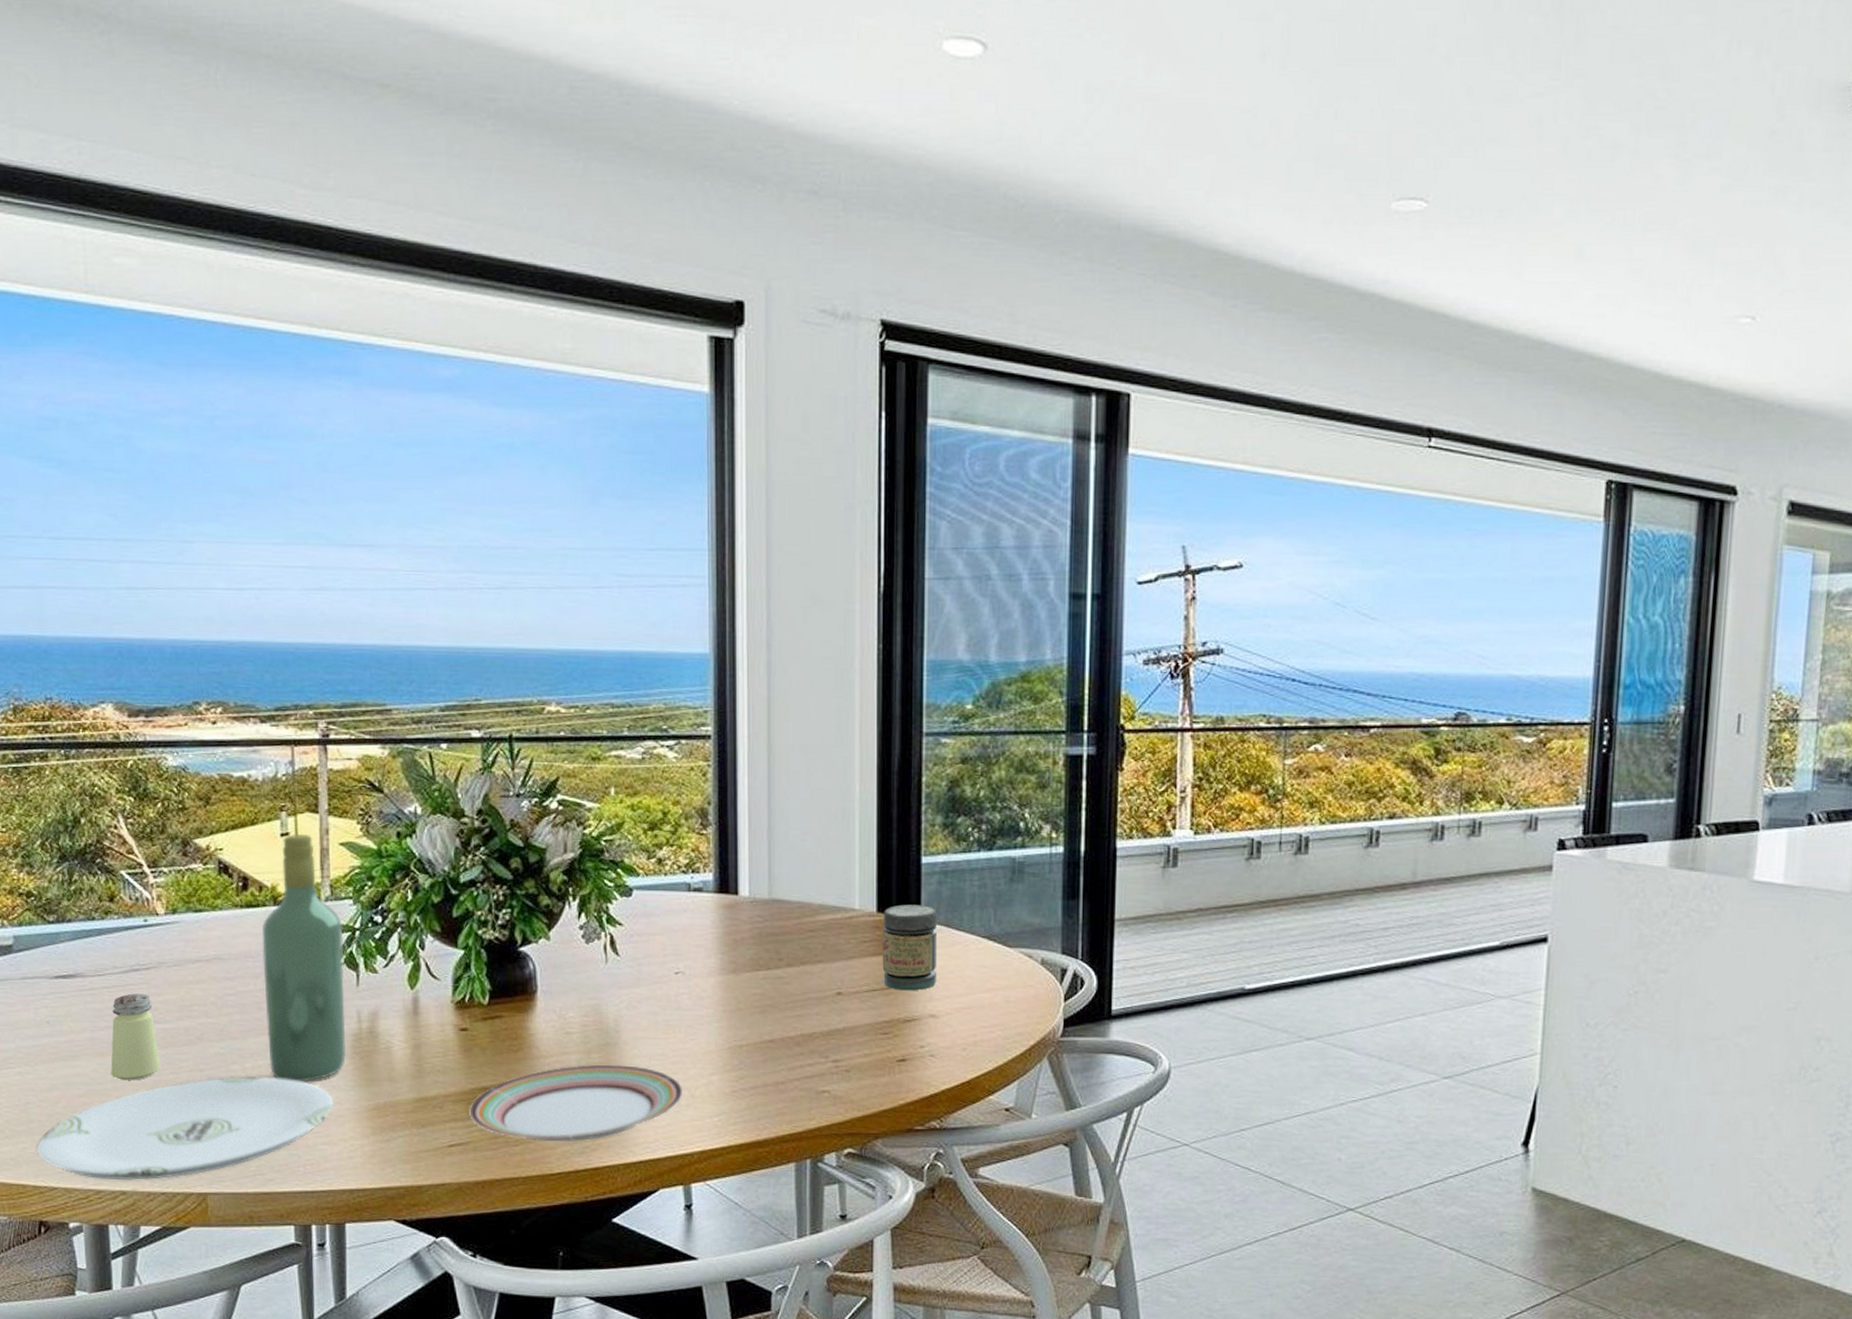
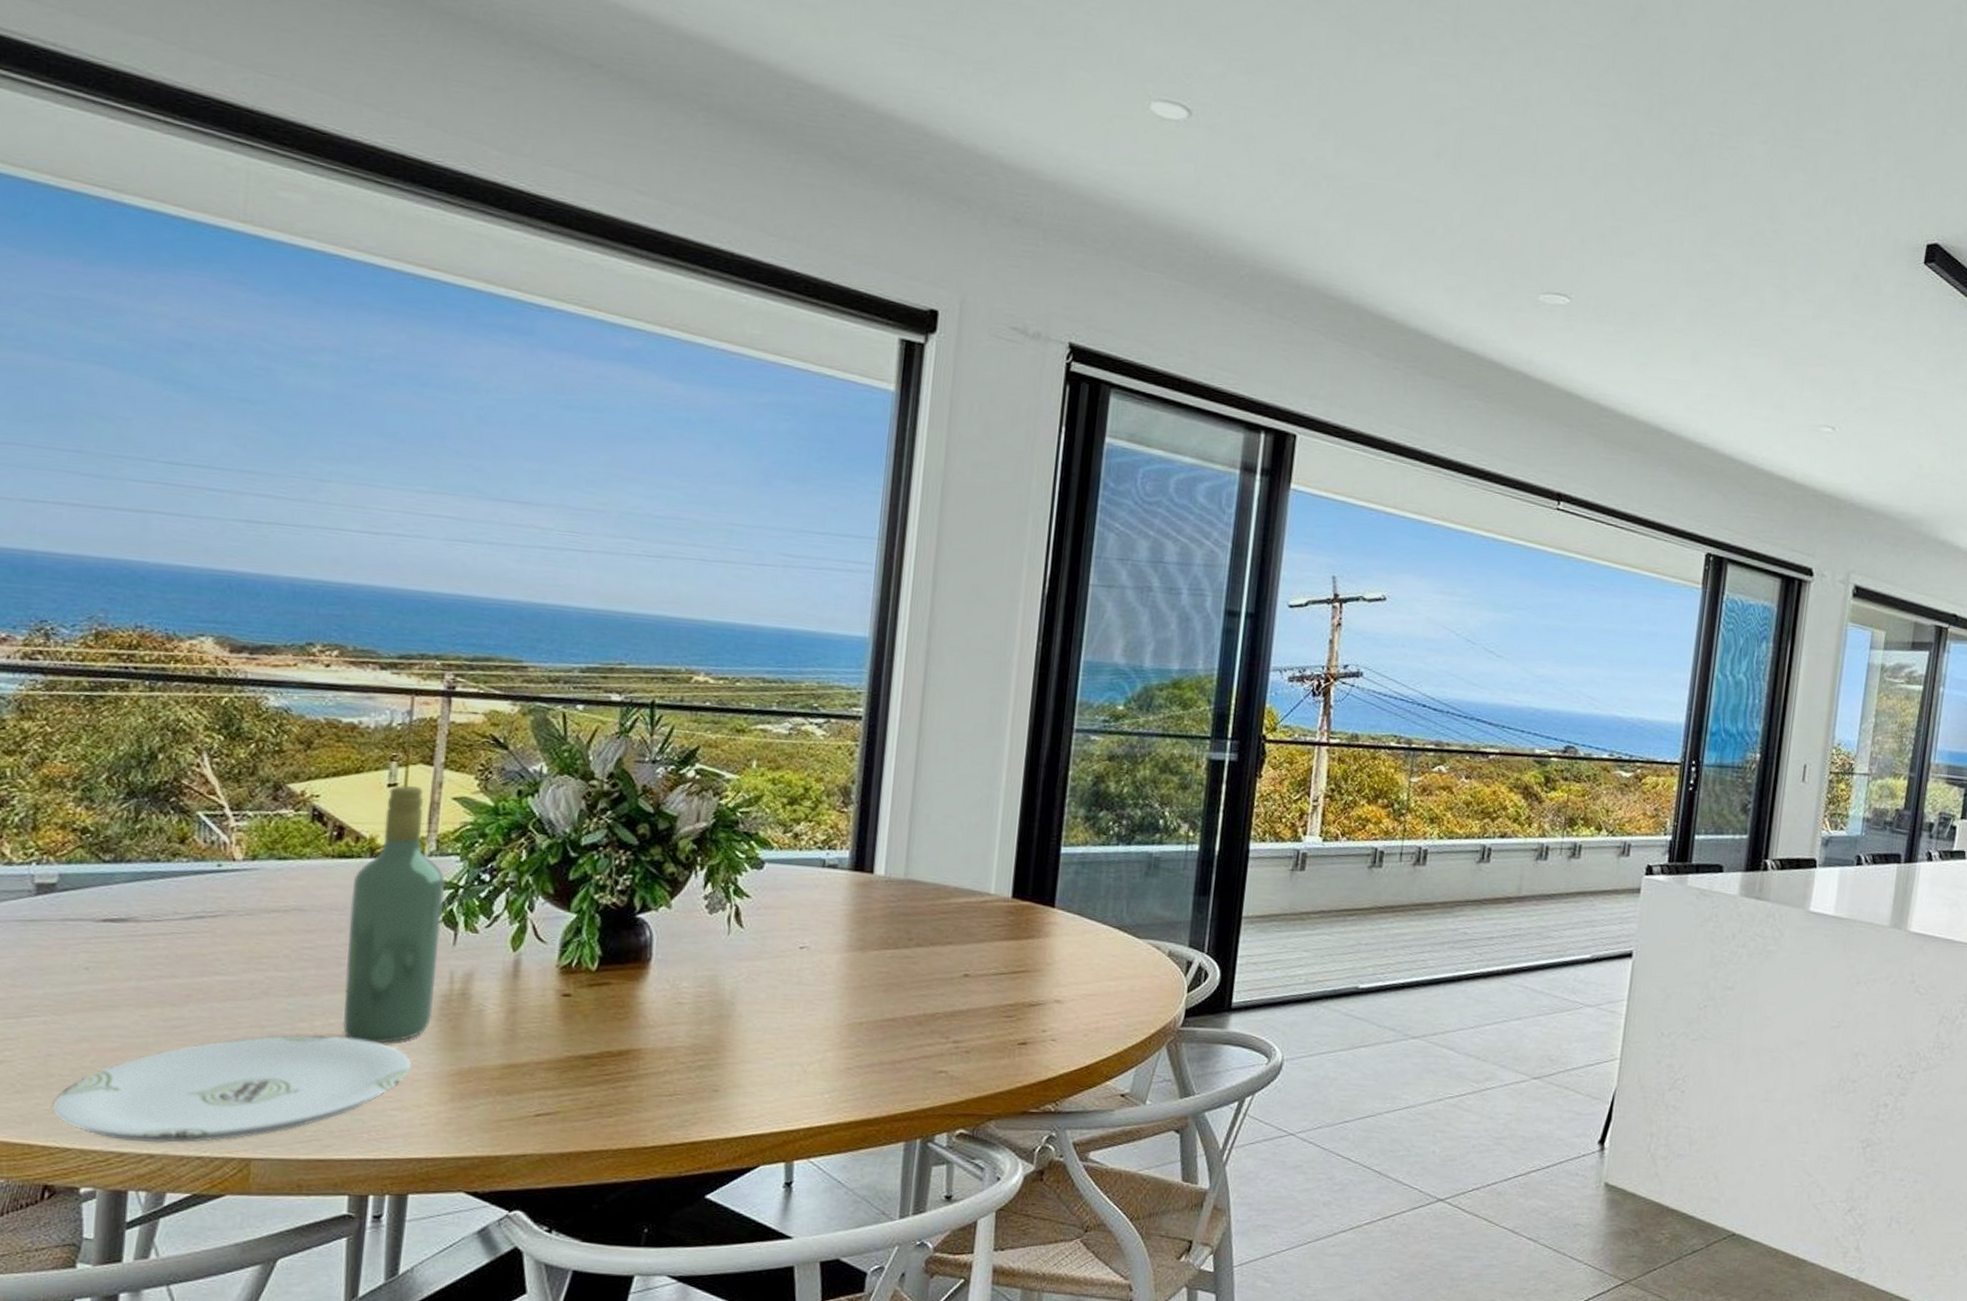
saltshaker: present [110,993,161,1080] -> none [155,941,216,1035]
plate: present [469,1064,683,1142] -> none [562,1035,796,1114]
jar: present [882,904,938,991] -> none [1012,892,1071,976]

